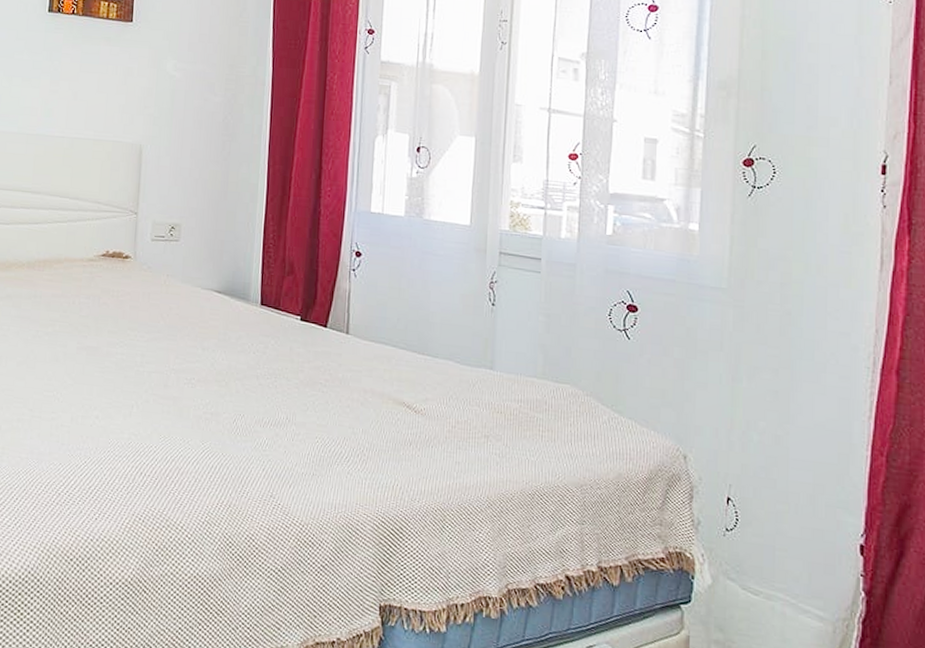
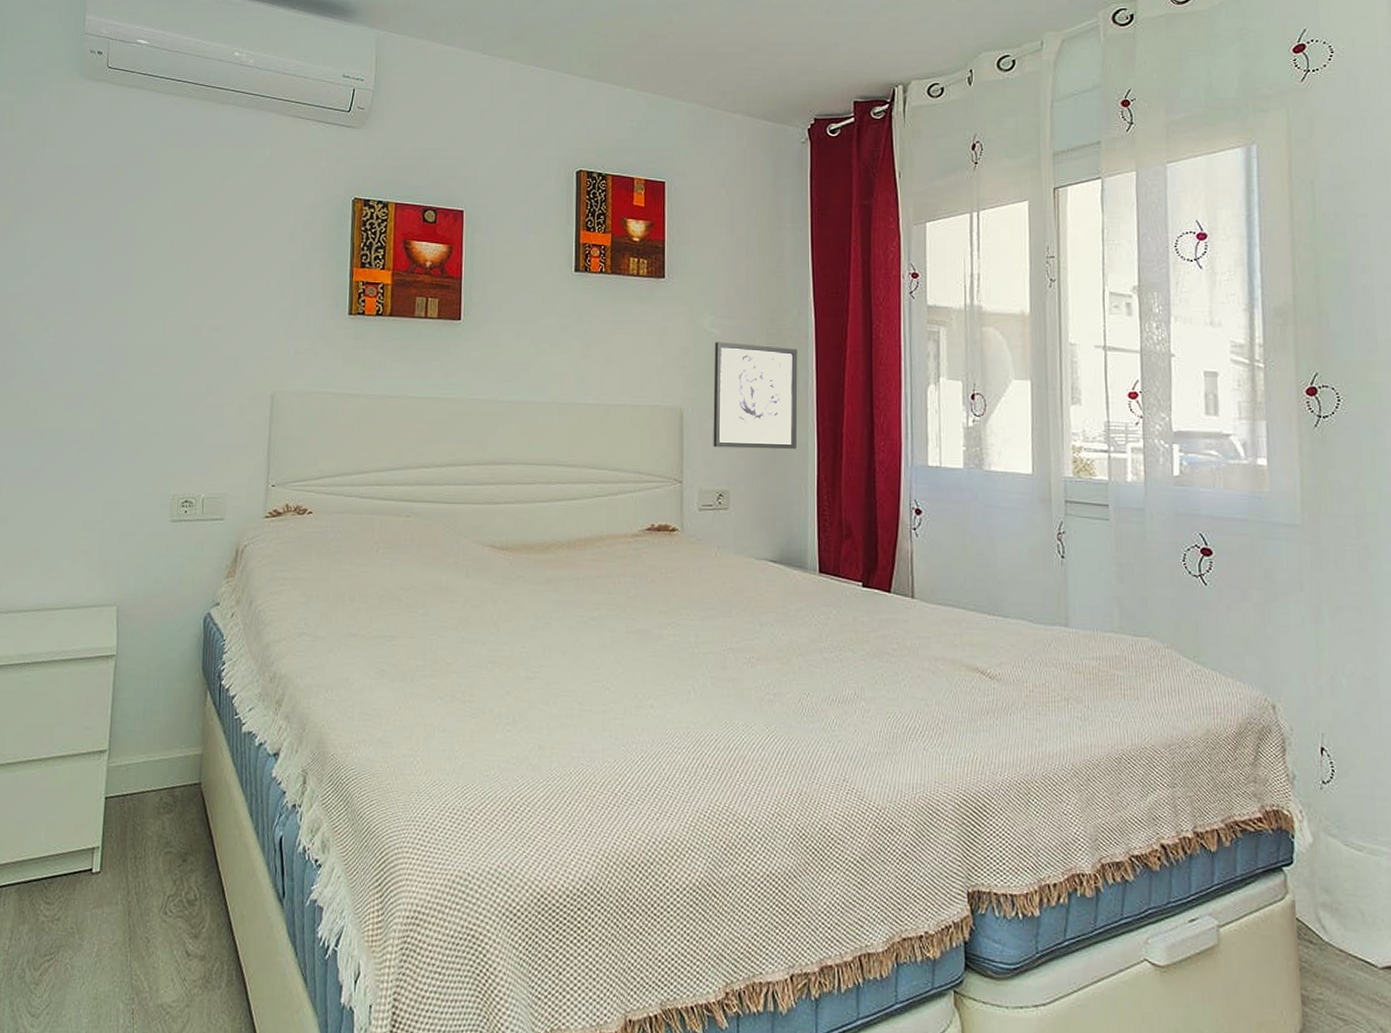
wall art: none [168,84,254,189] -> present [713,342,798,450]

